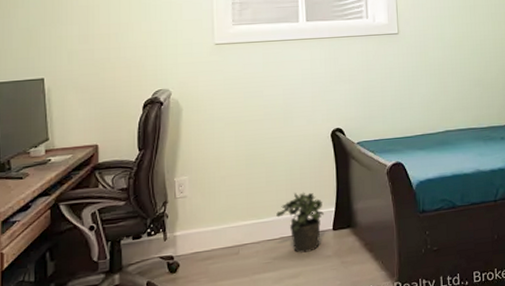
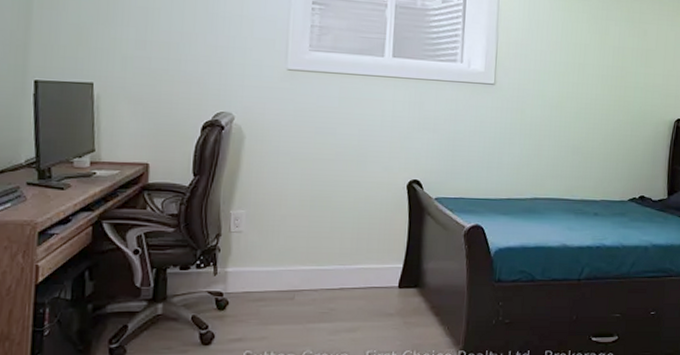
potted plant: present [276,192,324,253] -> none [338,243,391,307]

